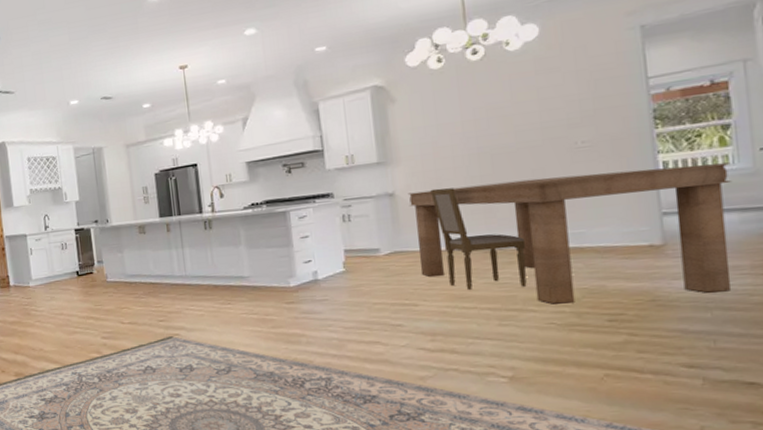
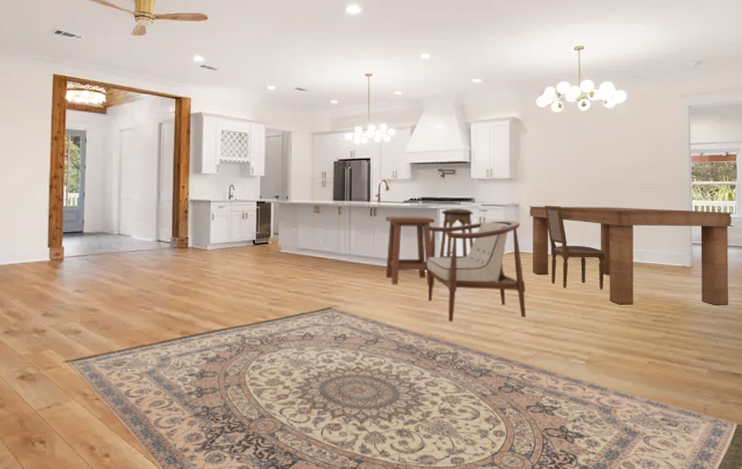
stool: none [222,222,292,305] -> present [385,216,434,285]
armchair: none [274,213,418,343] -> present [426,220,525,322]
stool: none [291,207,339,269] -> present [439,208,474,258]

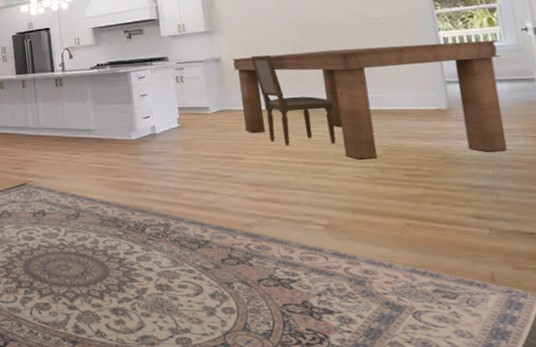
stool: present [385,216,434,285] -> none [72,81,134,156]
armchair: present [426,220,525,322] -> none [117,76,244,191]
stool: present [439,208,474,258] -> none [132,69,173,124]

